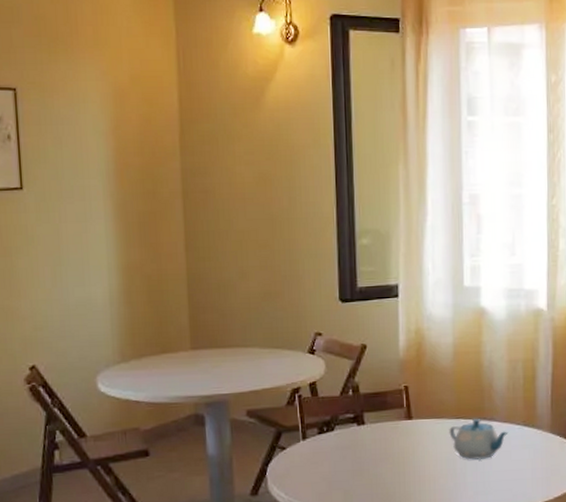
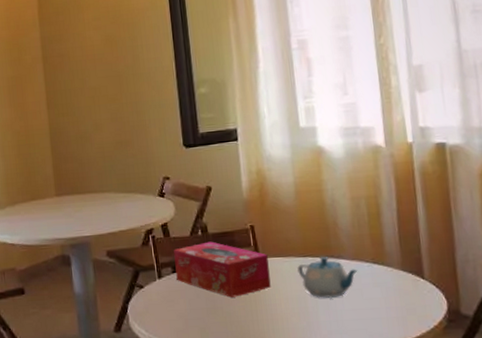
tissue box: none [321,402,421,459] -> present [174,241,271,298]

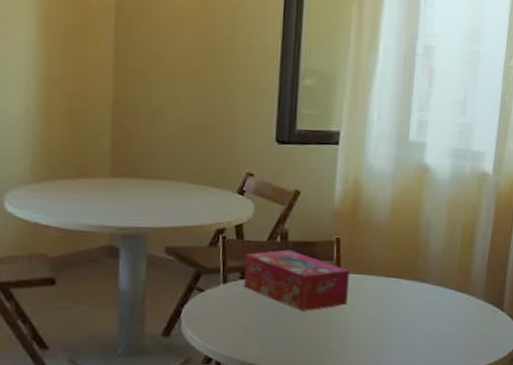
teapot: present [297,256,358,298] -> none [378,278,440,321]

